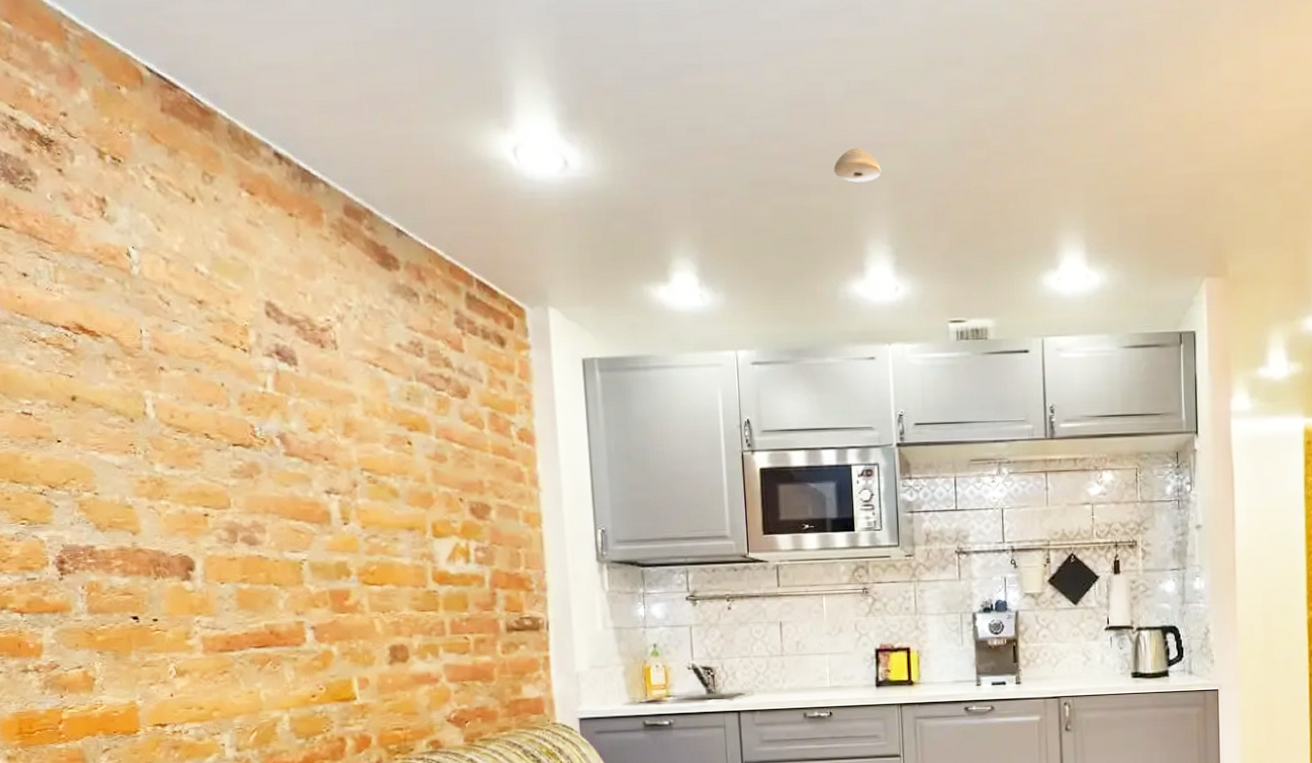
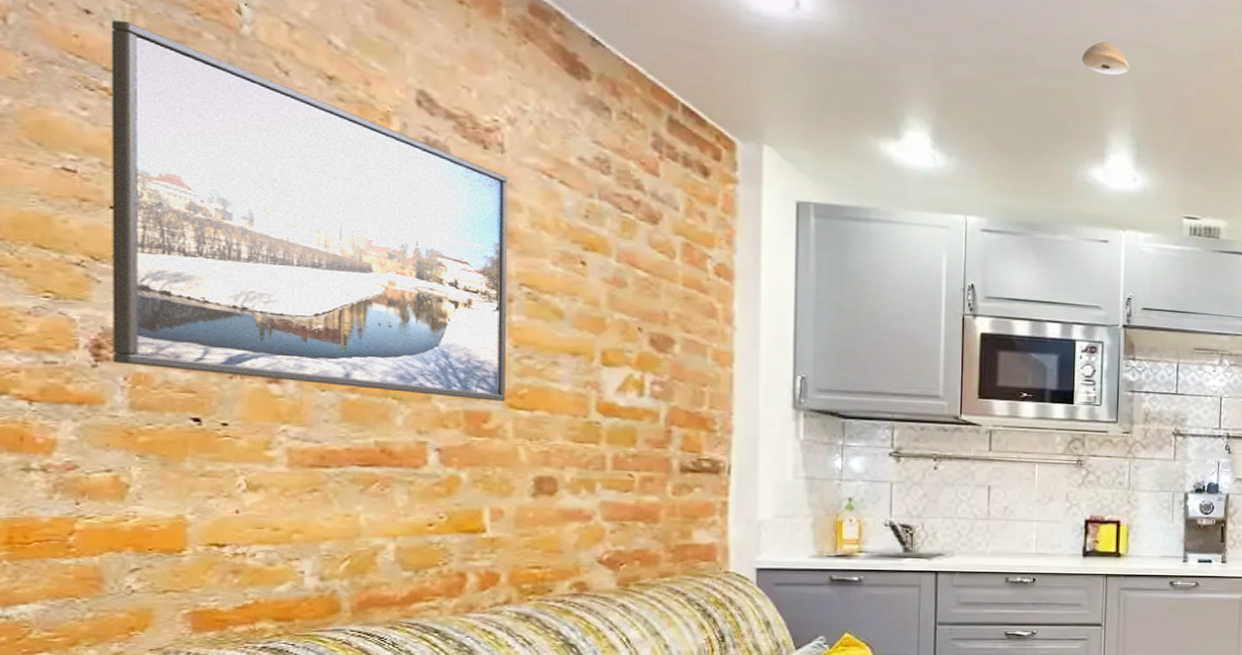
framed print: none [41,277,360,580] -> present [111,20,509,402]

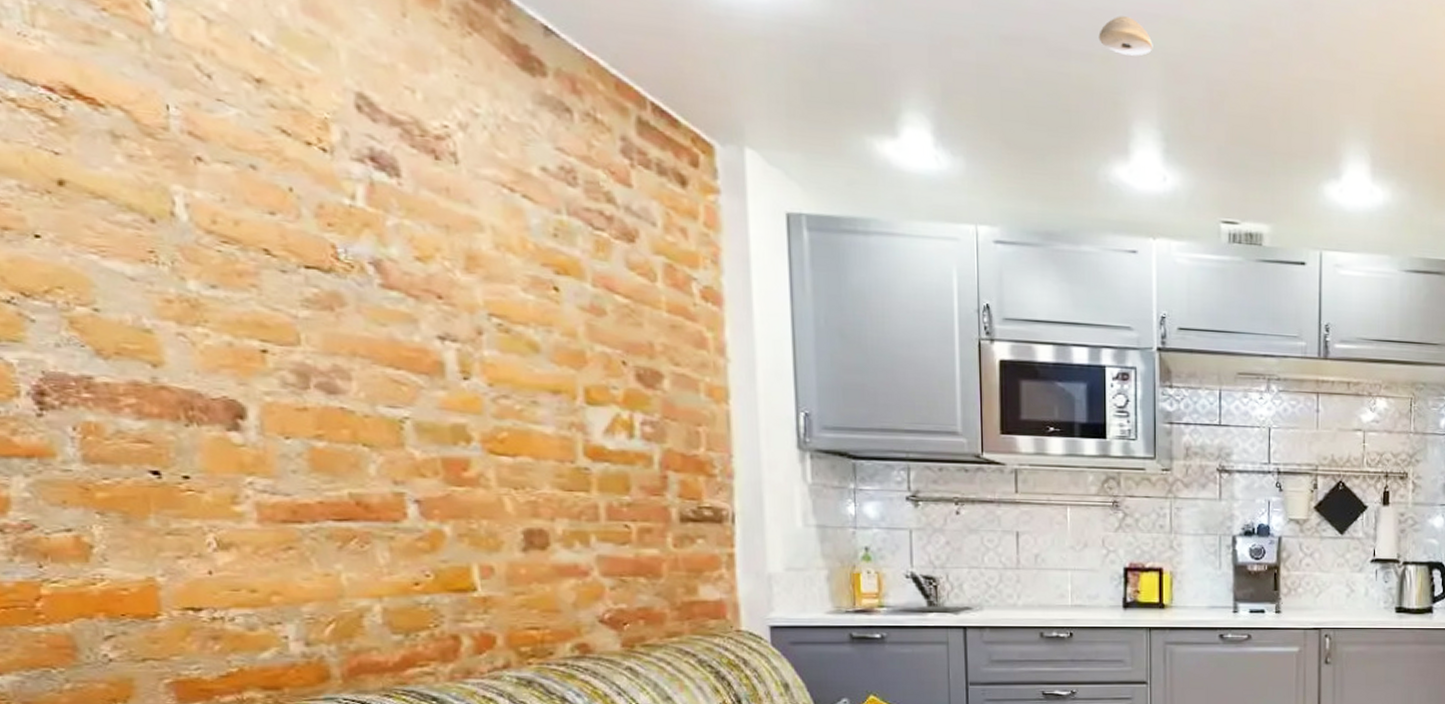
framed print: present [111,20,509,402] -> none [9,19,484,447]

